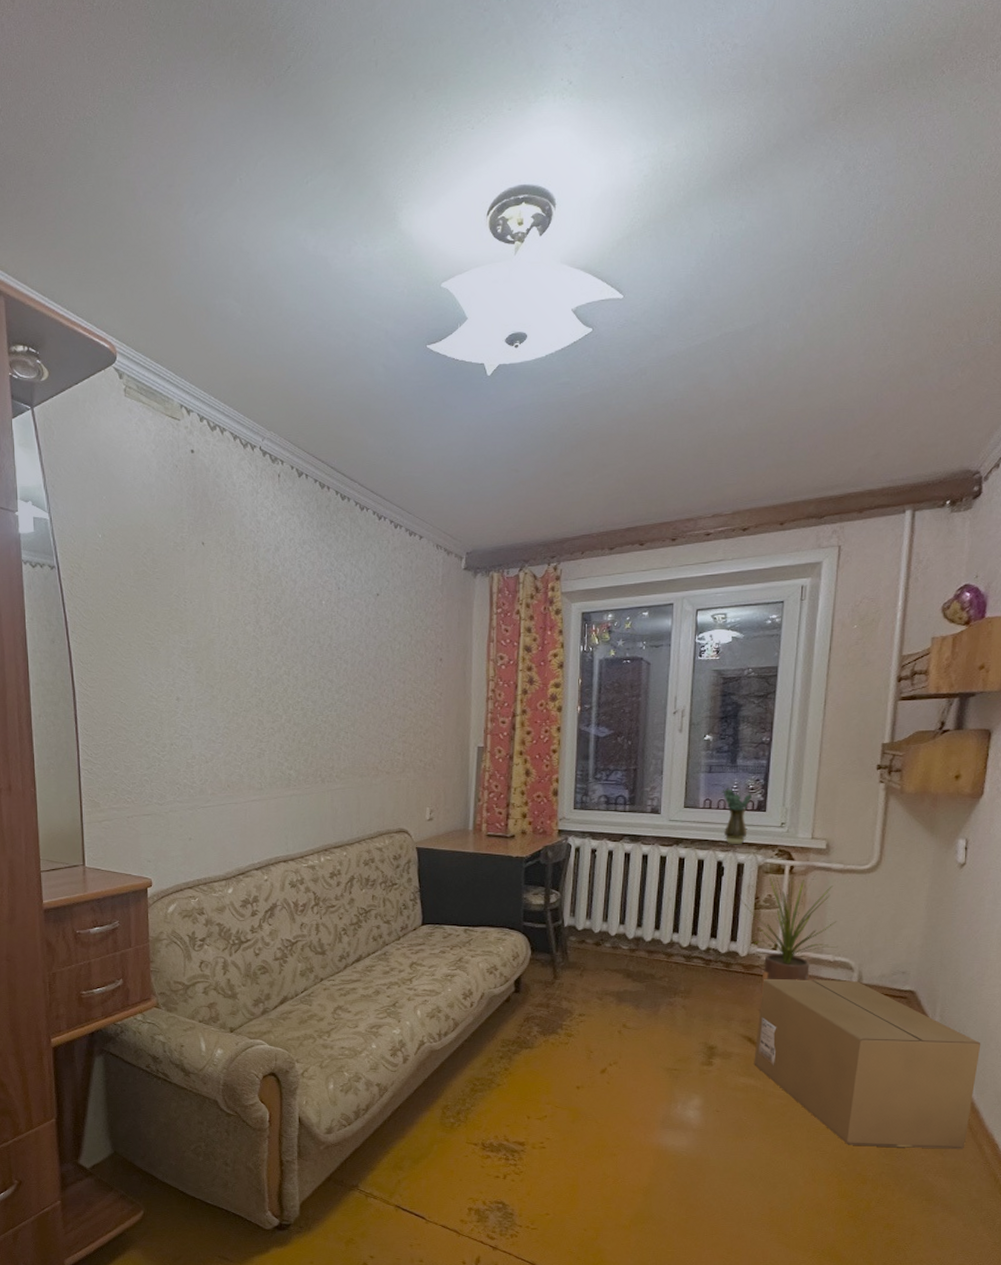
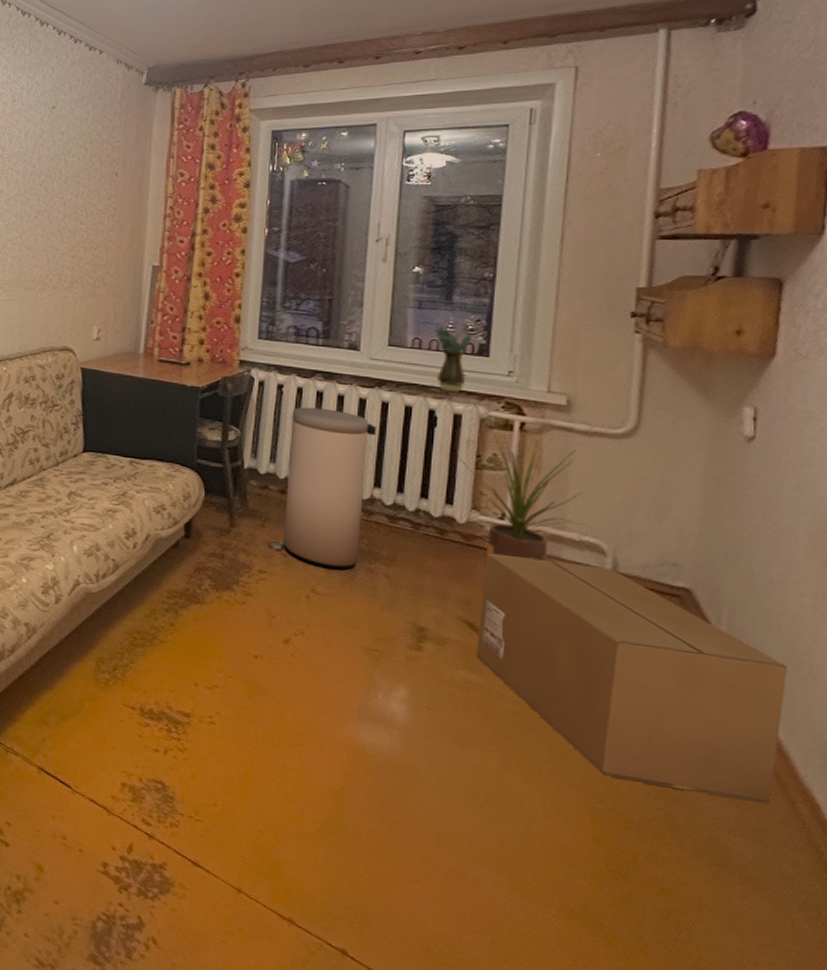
pedal bin: none [586,867,675,1006] -> present [268,407,376,571]

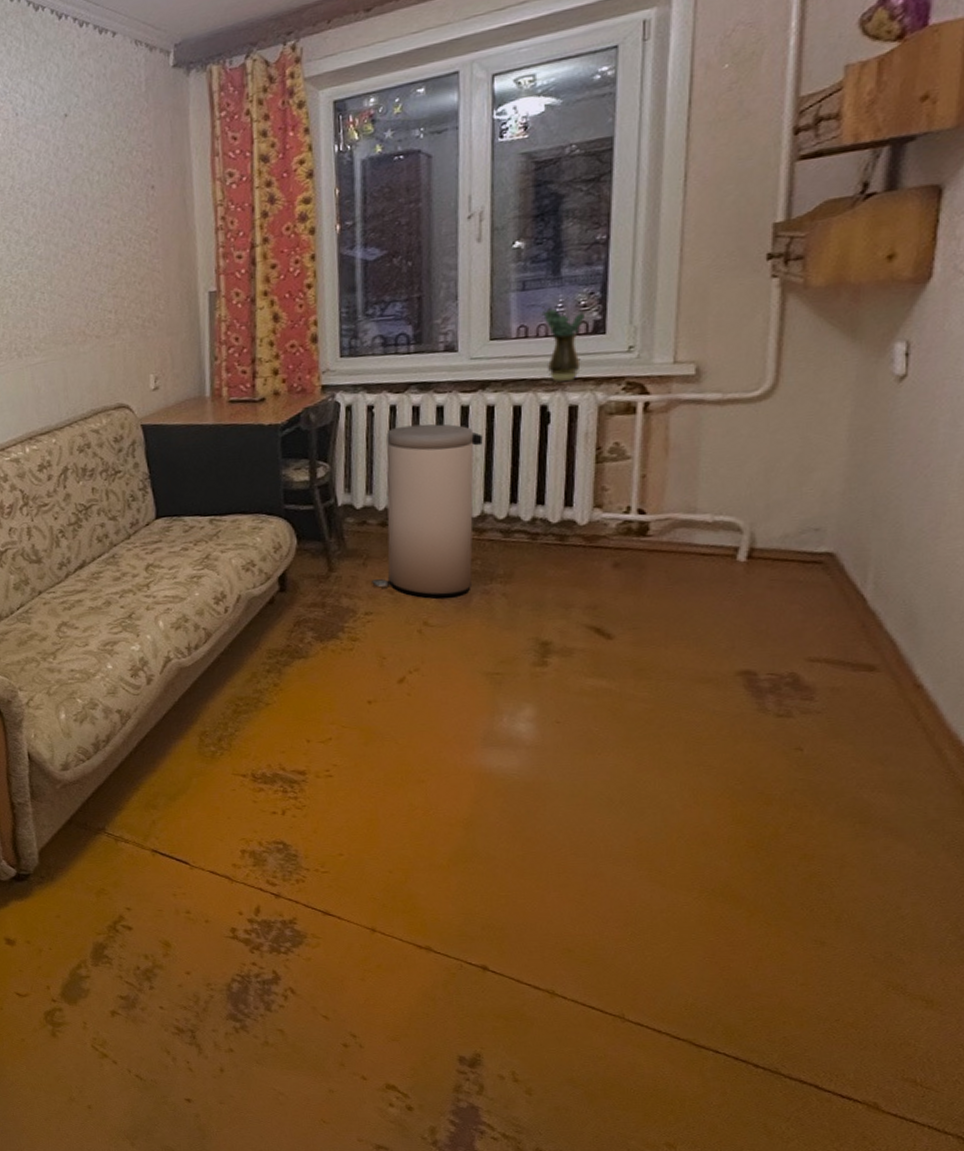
house plant: present [459,424,584,590] -> none [577,409,718,591]
box: present [476,552,788,804] -> none [605,545,938,758]

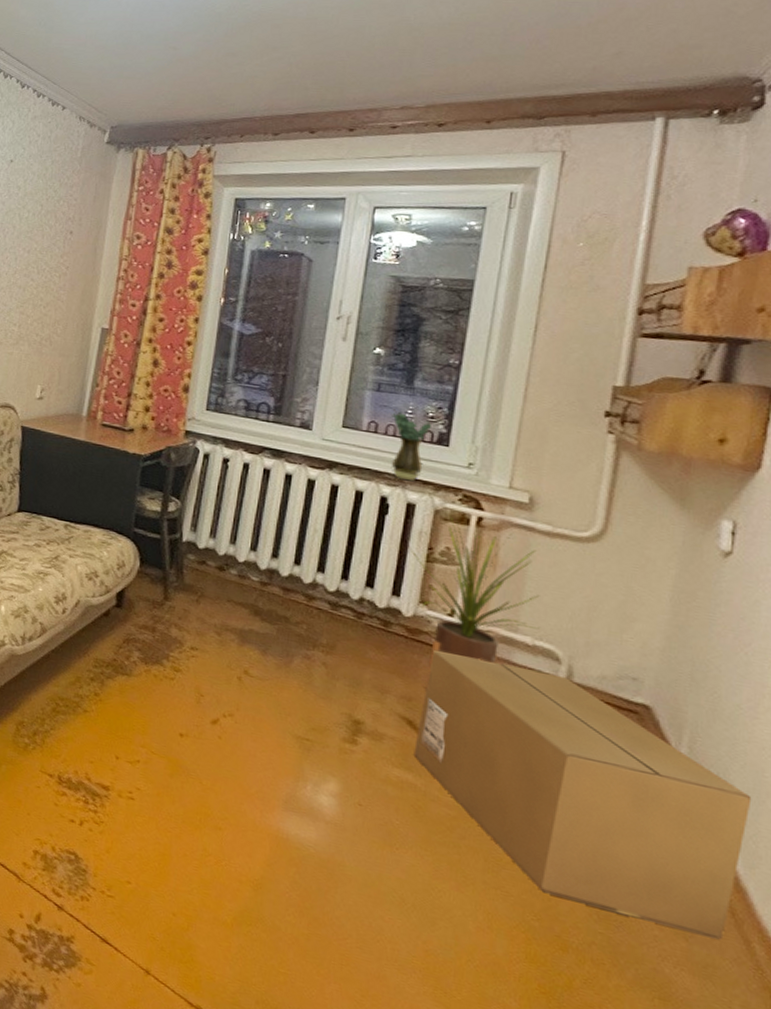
pedal bin: present [372,423,483,599] -> none [202,483,324,655]
house plant: none [577,409,718,591] -> present [409,517,540,687]
box: none [605,545,938,758] -> present [413,649,752,941]

